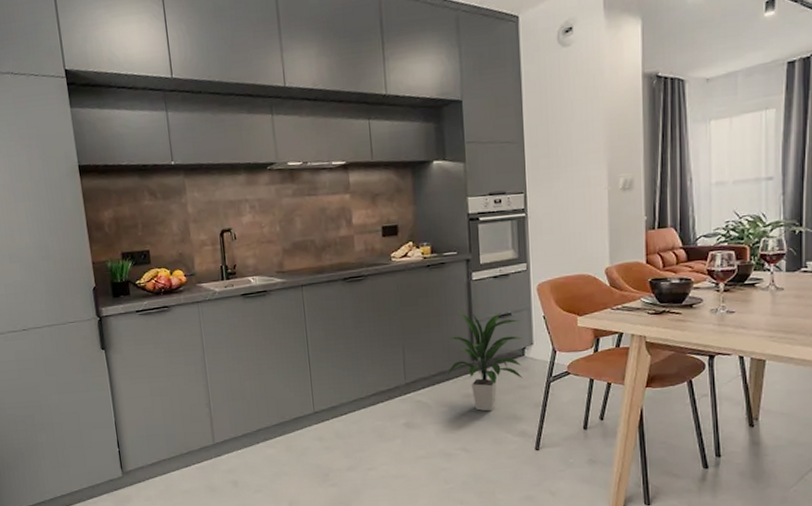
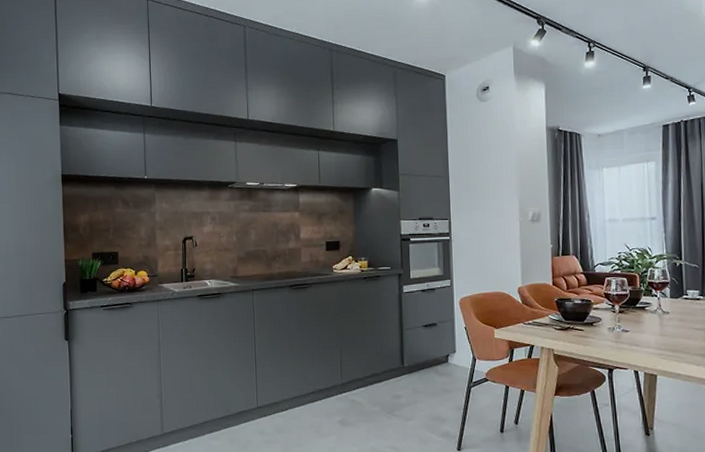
indoor plant: present [447,310,523,412] -> none [379,319,447,412]

